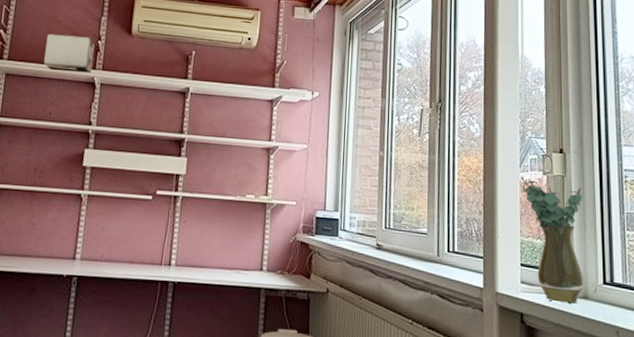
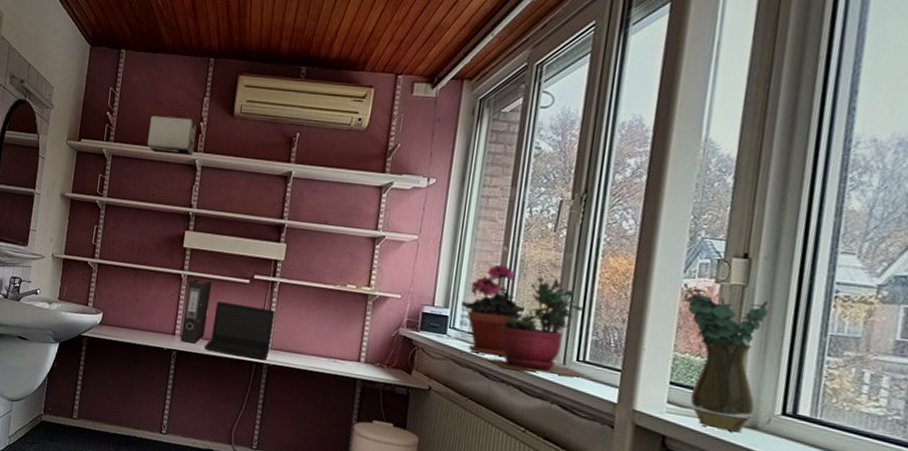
binder: none [81,198,113,267] -> present [180,279,212,344]
laptop: none [106,220,179,278] -> present [203,301,276,361]
potted plant: none [349,168,402,254] -> present [461,264,525,358]
succulent plant: none [374,177,463,268] -> present [486,277,594,380]

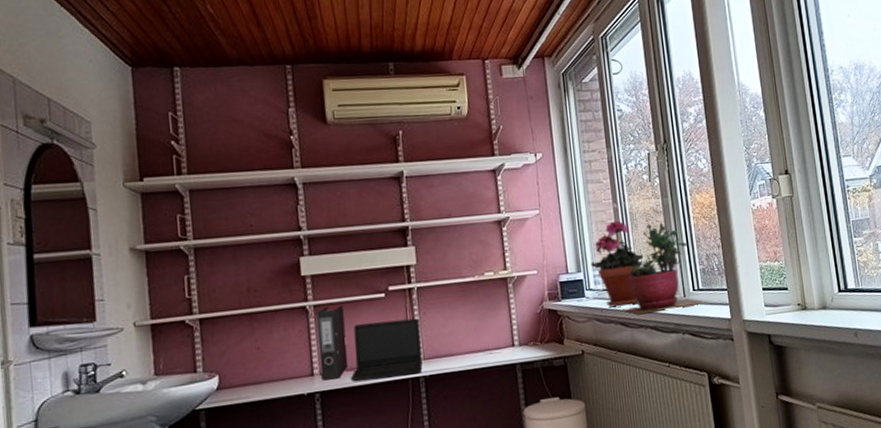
box: present [147,115,197,156] -> none [229,133,290,178]
vase: present [683,284,768,433] -> none [752,204,821,318]

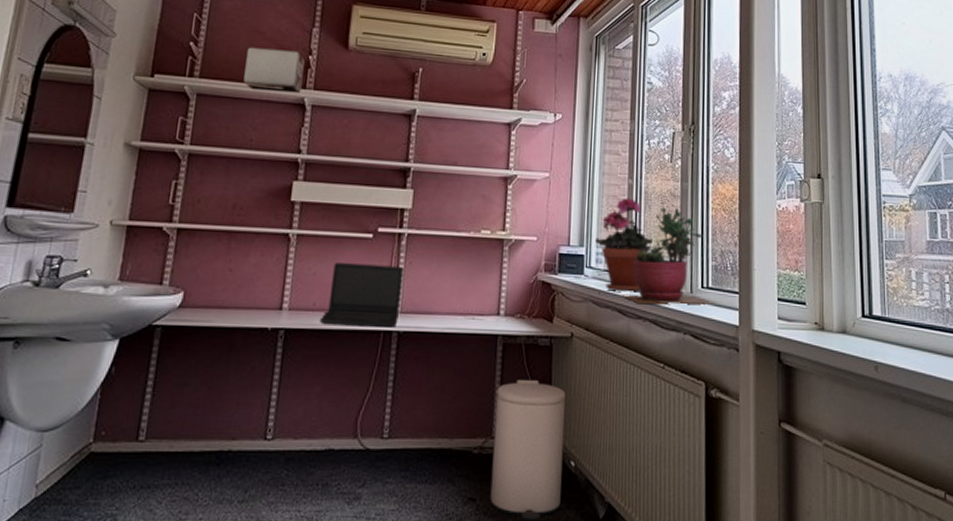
box: none [229,133,290,178] -> present [243,47,305,93]
binder: present [317,305,349,381] -> none [289,238,327,318]

